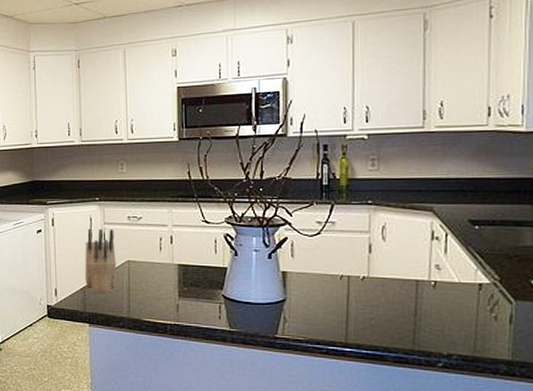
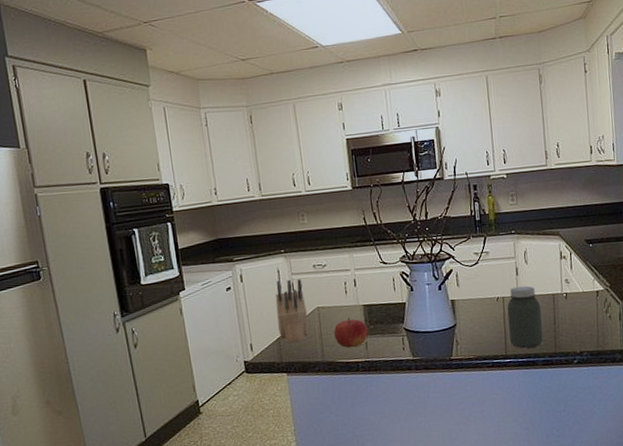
fruit: none [143,276,180,308] -> present [334,317,368,348]
jar: none [352,266,399,339] -> present [507,286,543,349]

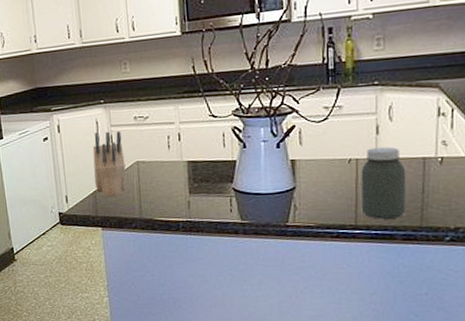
fruit: present [334,317,368,348] -> none [153,174,191,206]

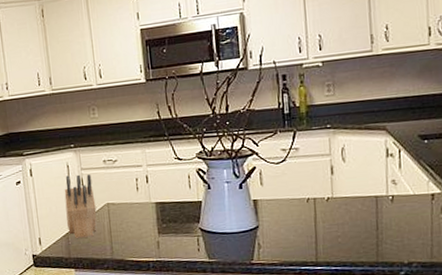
jar: present [361,147,406,219] -> none [319,186,362,256]

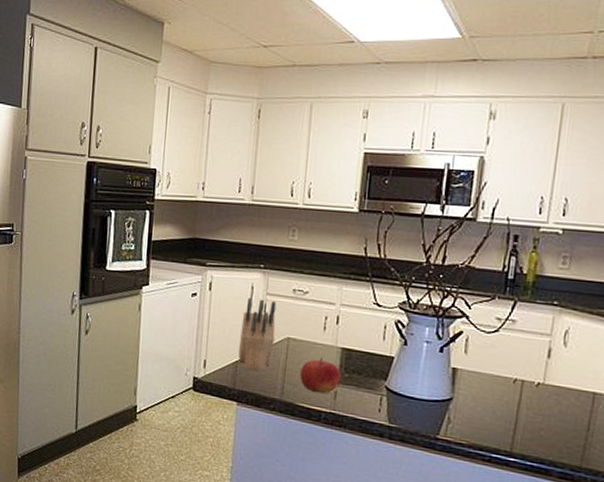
fruit: none [124,215,160,247] -> present [300,358,340,394]

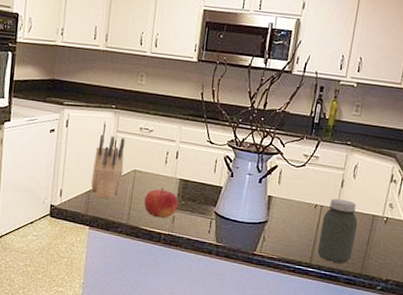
jar: none [520,371,573,453] -> present [317,198,358,263]

